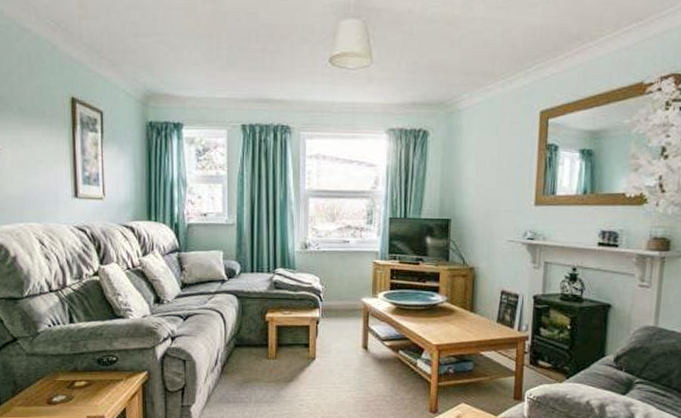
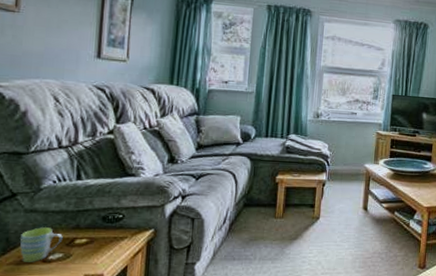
mug: none [26,369,64,404] -> present [20,226,63,262]

